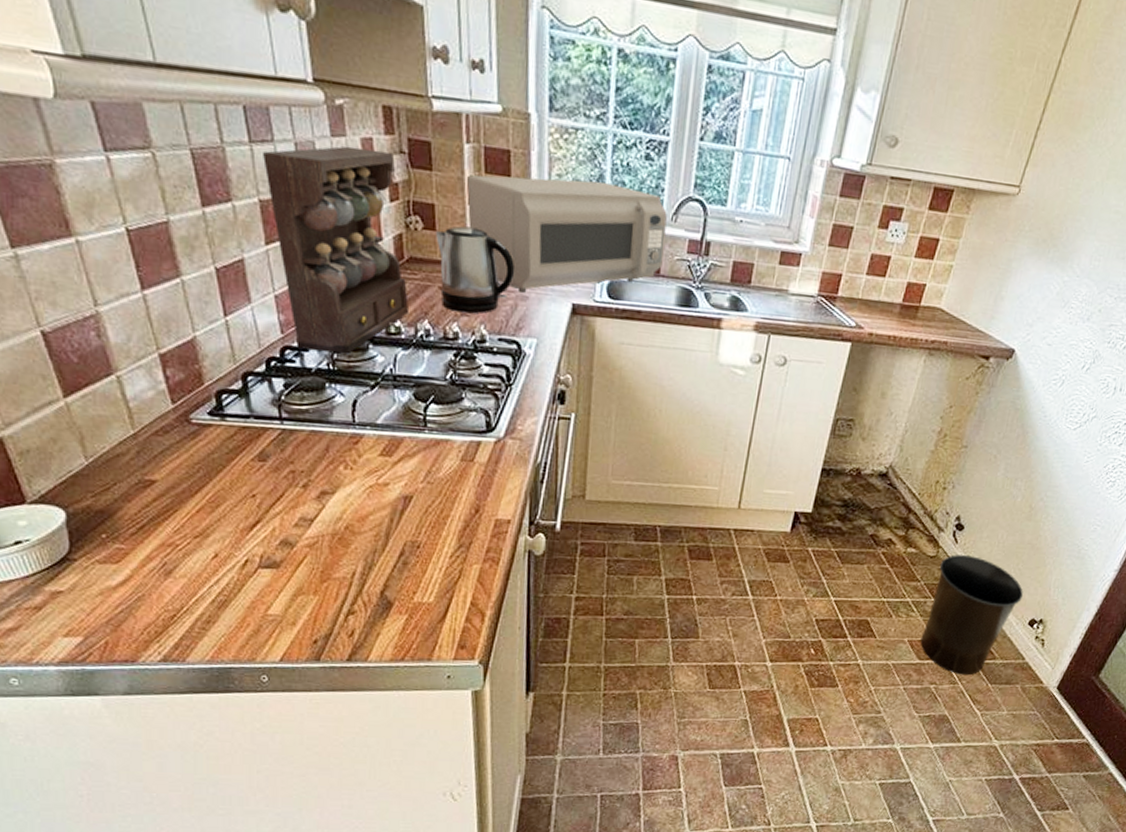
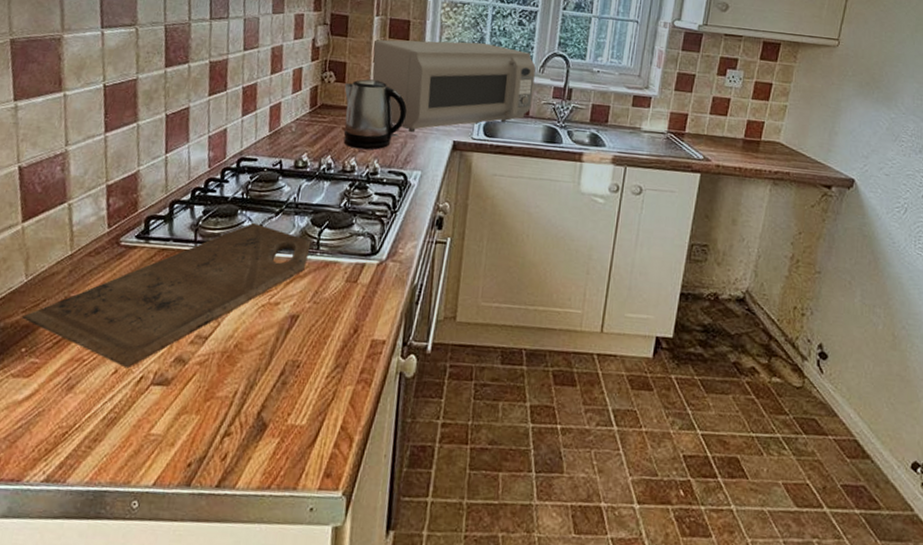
cutting board: none [91,397,417,553] -> present [21,222,312,369]
spice rack: present [263,146,409,353] -> none [218,20,319,184]
waste bin: present [920,554,1023,675] -> none [796,386,900,528]

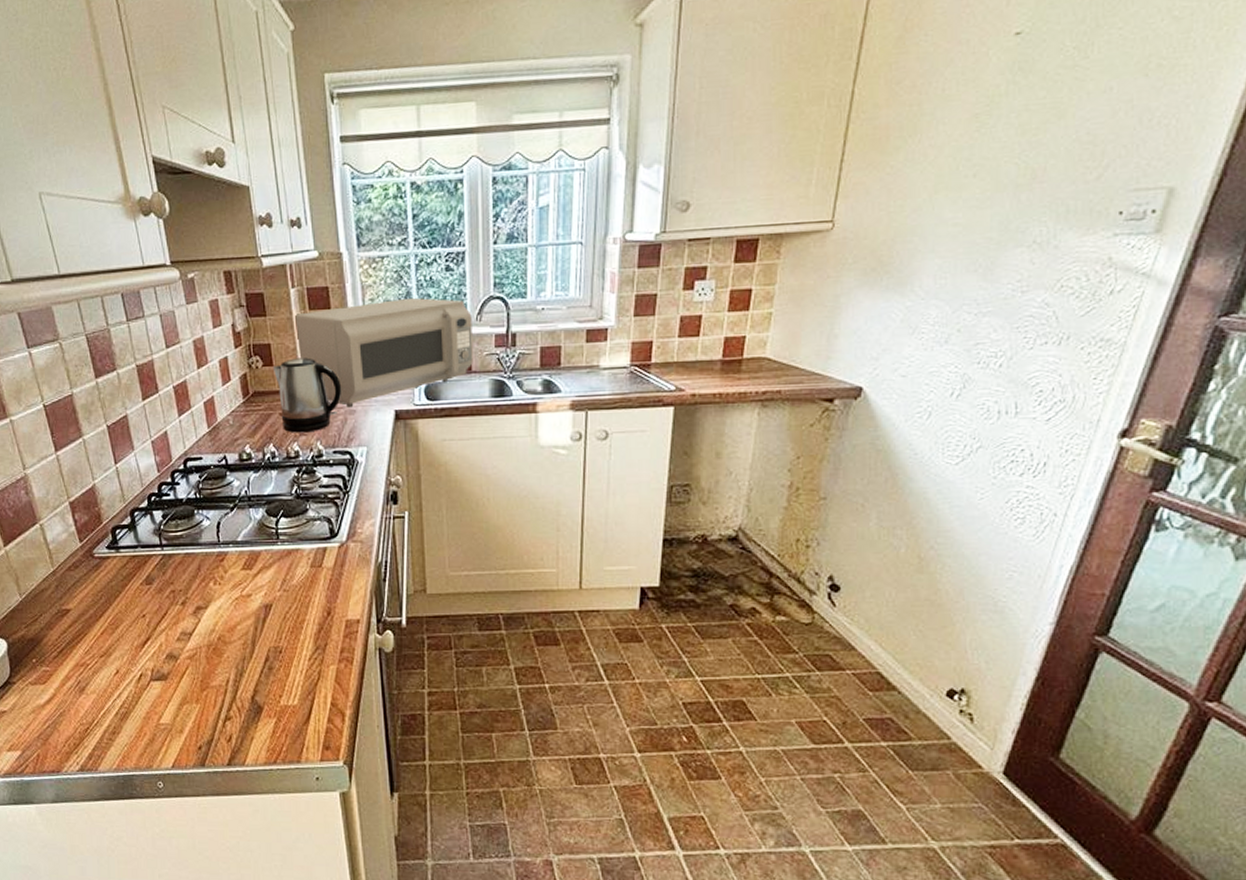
cutting board: present [21,222,312,369] -> none [25,520,271,668]

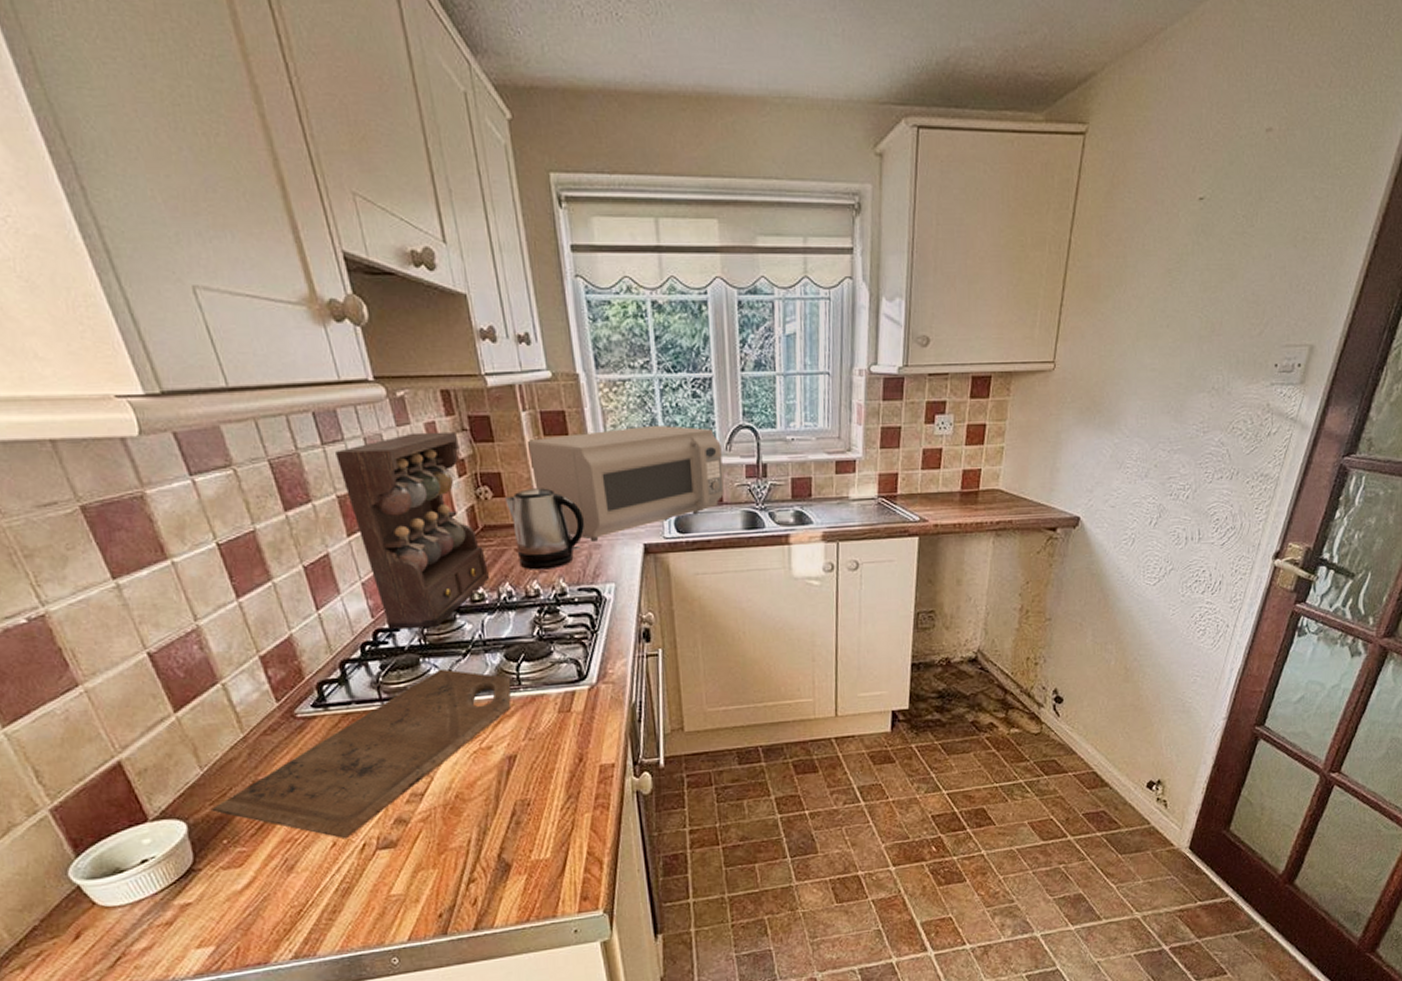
cutting board: none [25,520,271,668] -> present [210,668,511,839]
spice rack: none [137,307,256,483] -> present [336,431,489,629]

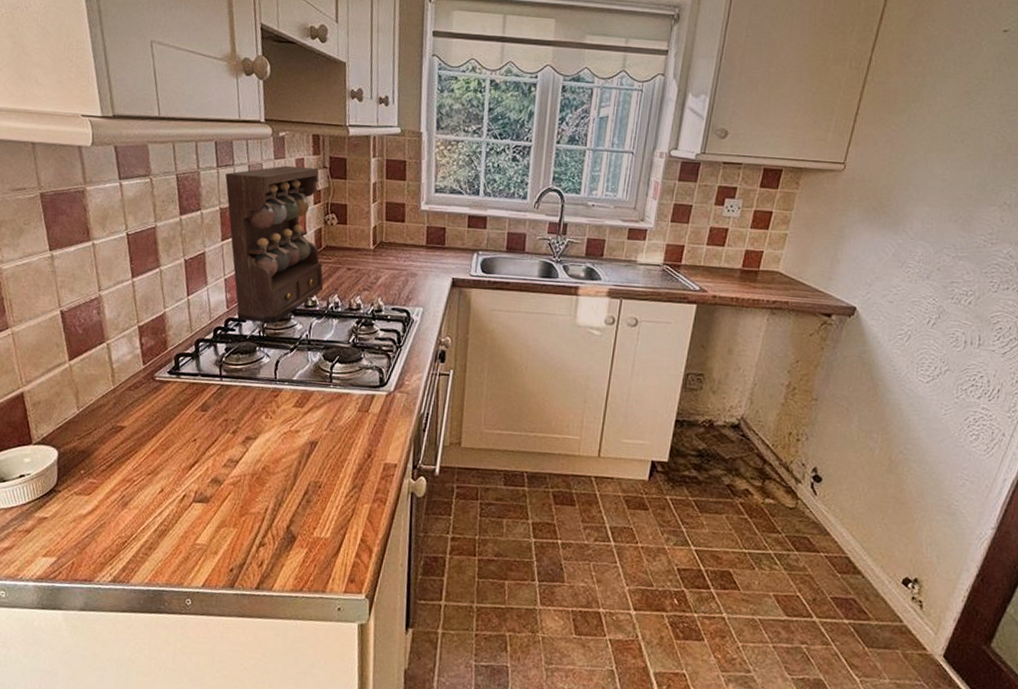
cutting board: present [210,668,511,839] -> none [77,358,325,488]
kettle: present [504,488,585,570] -> none [346,220,407,289]
microwave: present [528,424,724,541] -> none [372,180,531,270]

